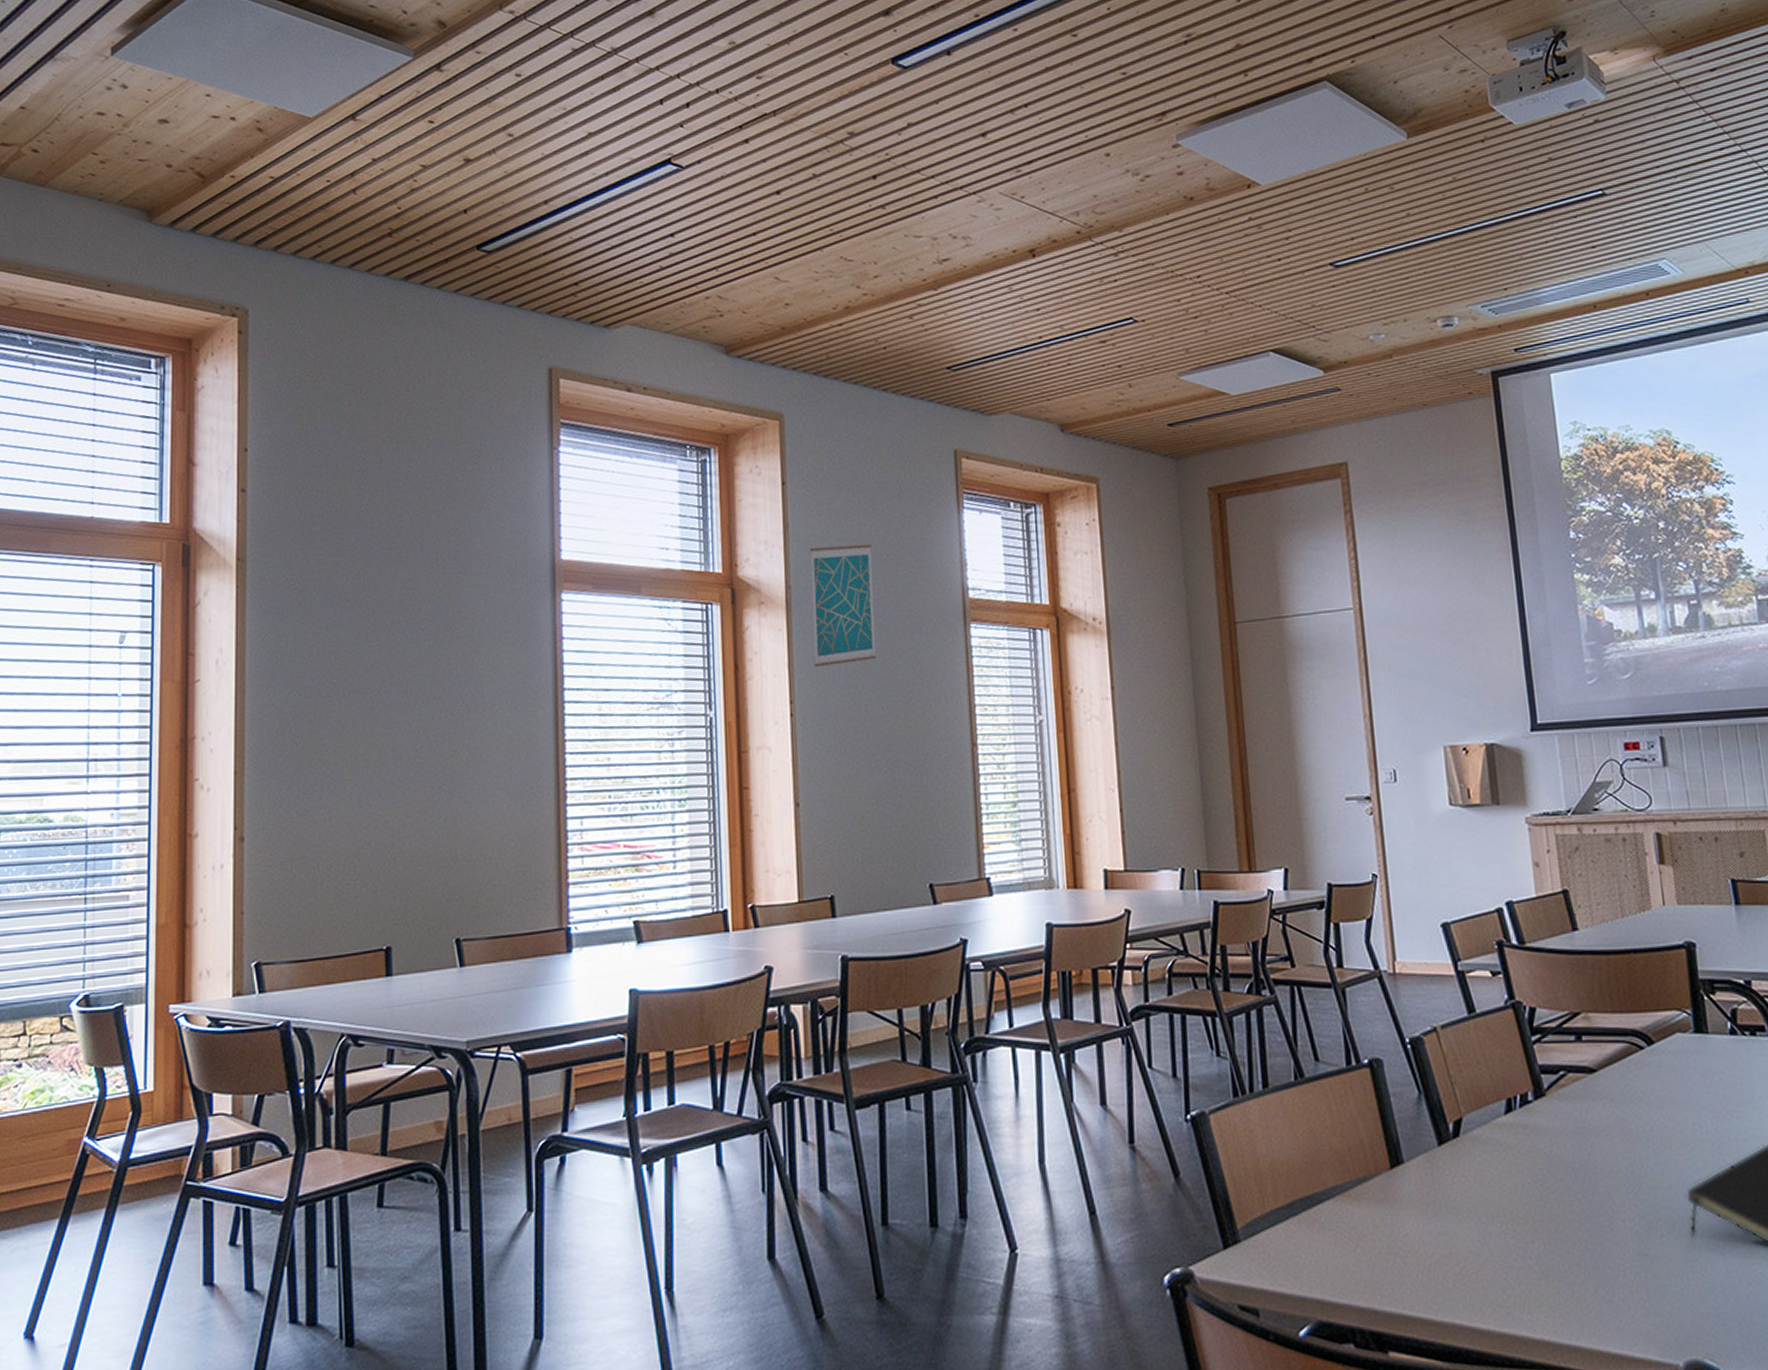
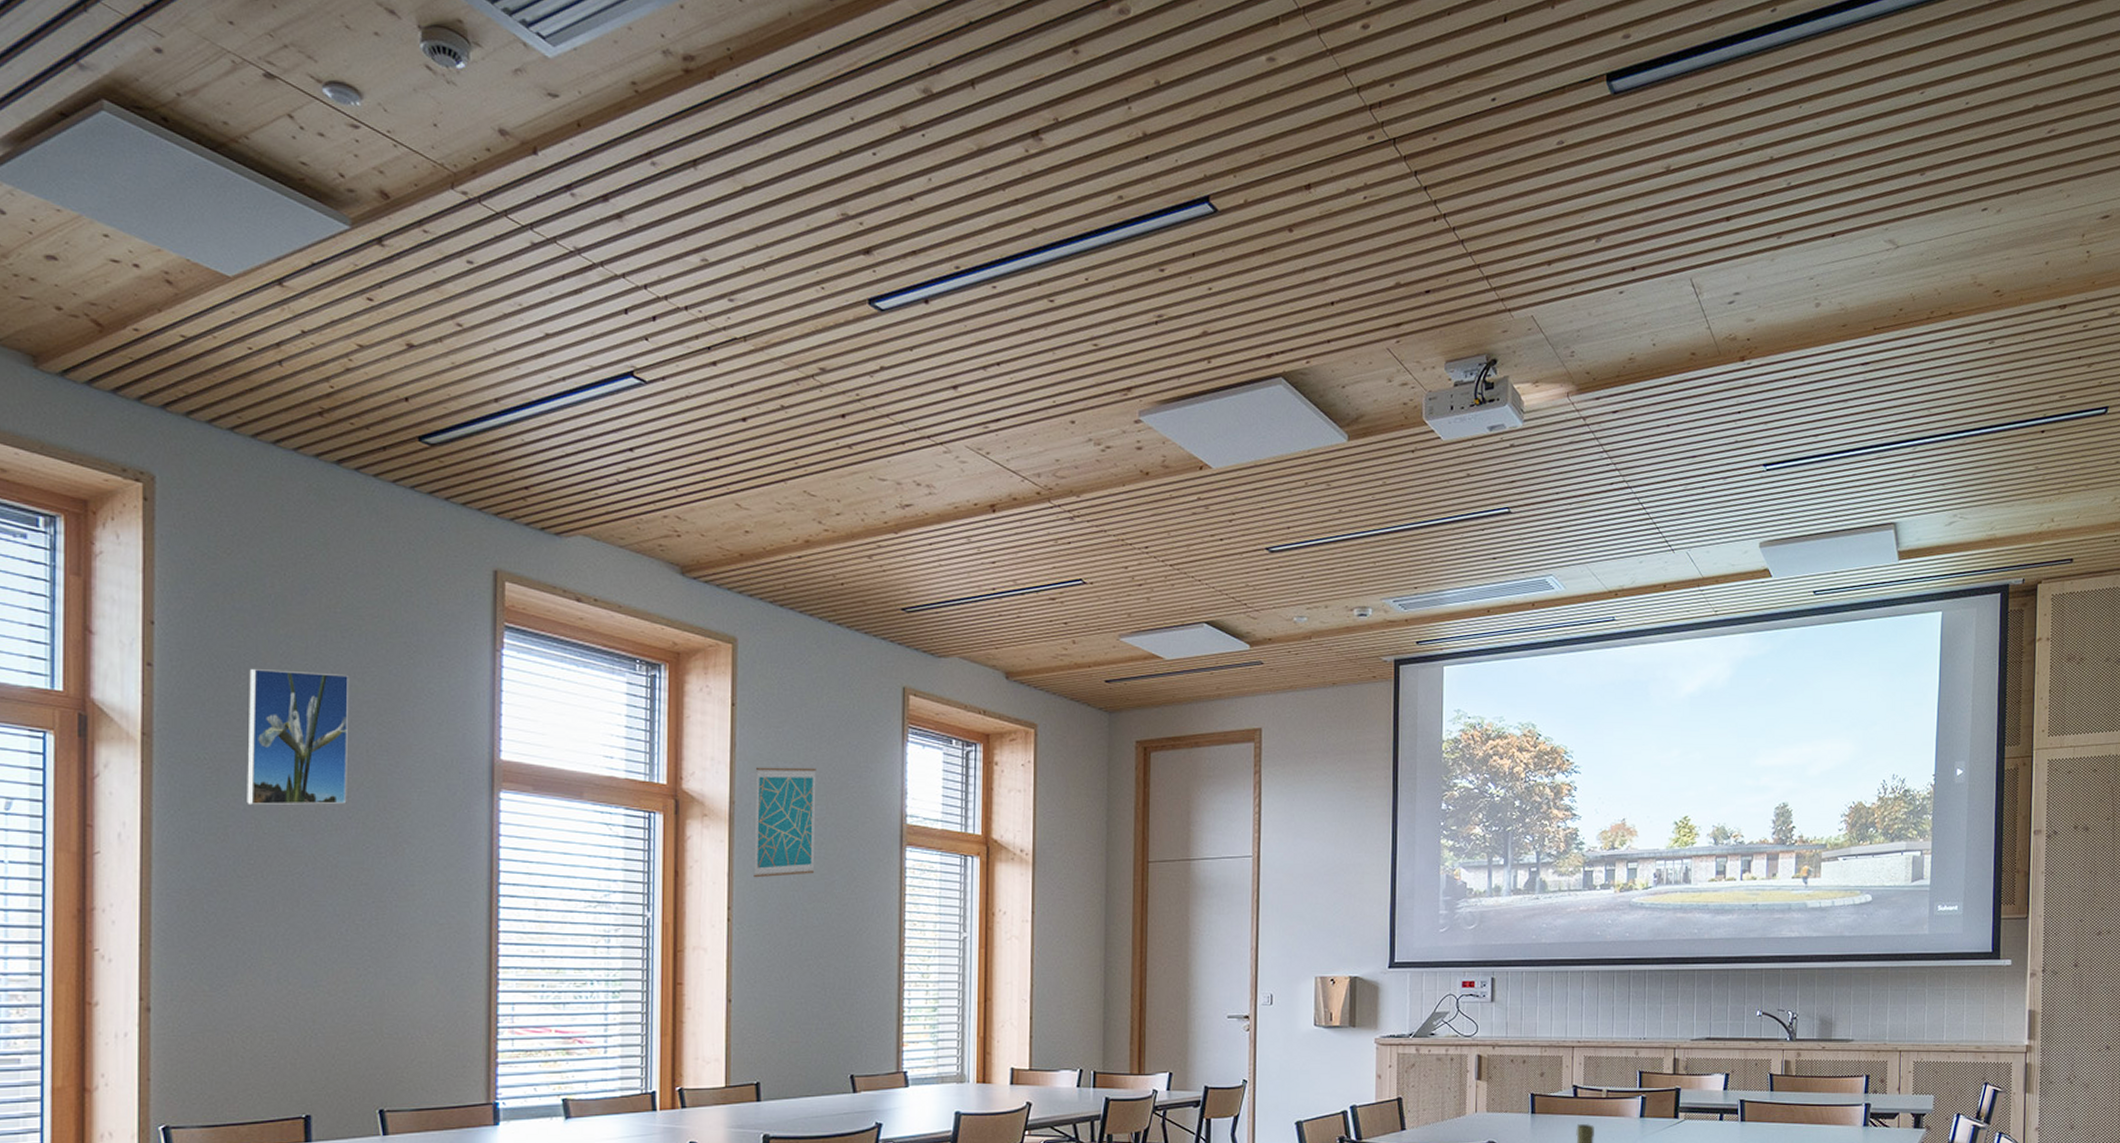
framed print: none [329,485,420,624] -> present [247,668,350,806]

